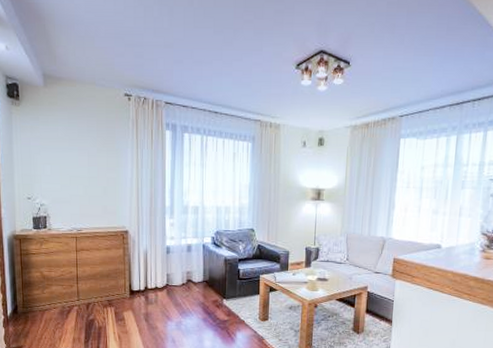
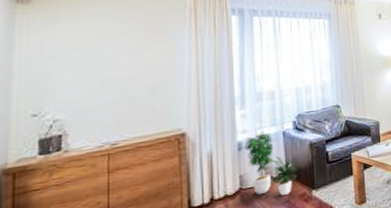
potted plant: none [171,240,213,298] -> present [244,131,297,196]

